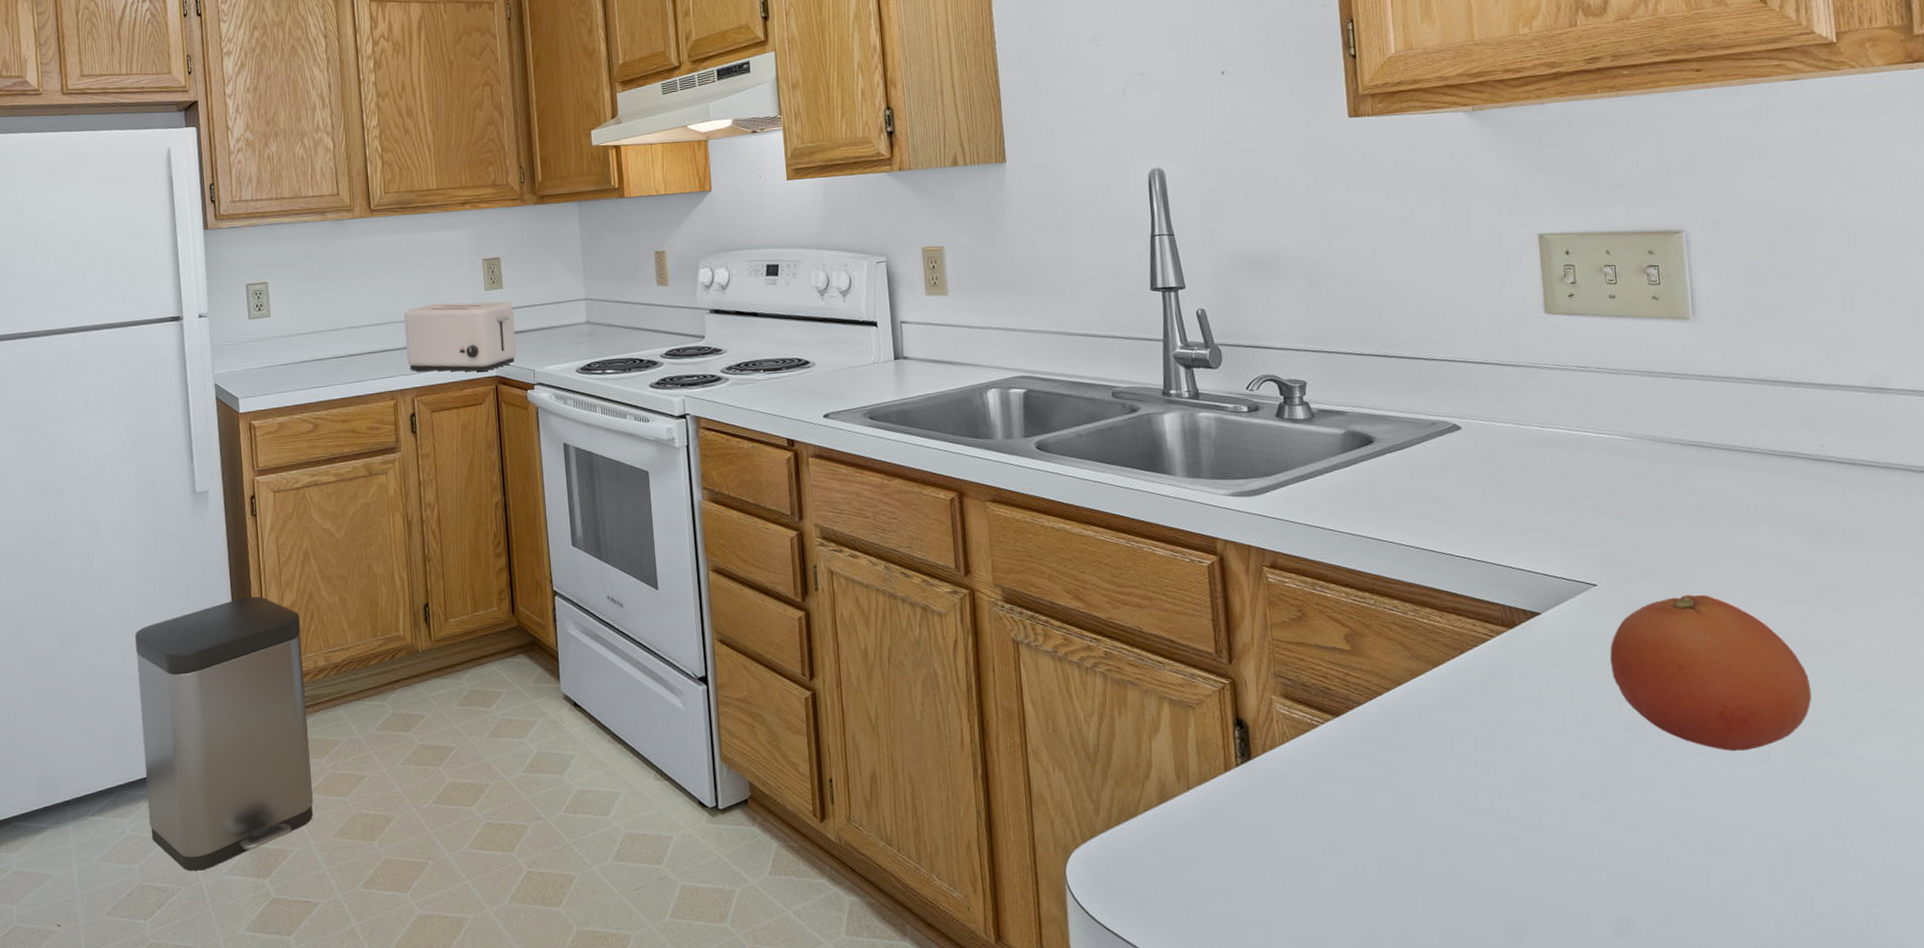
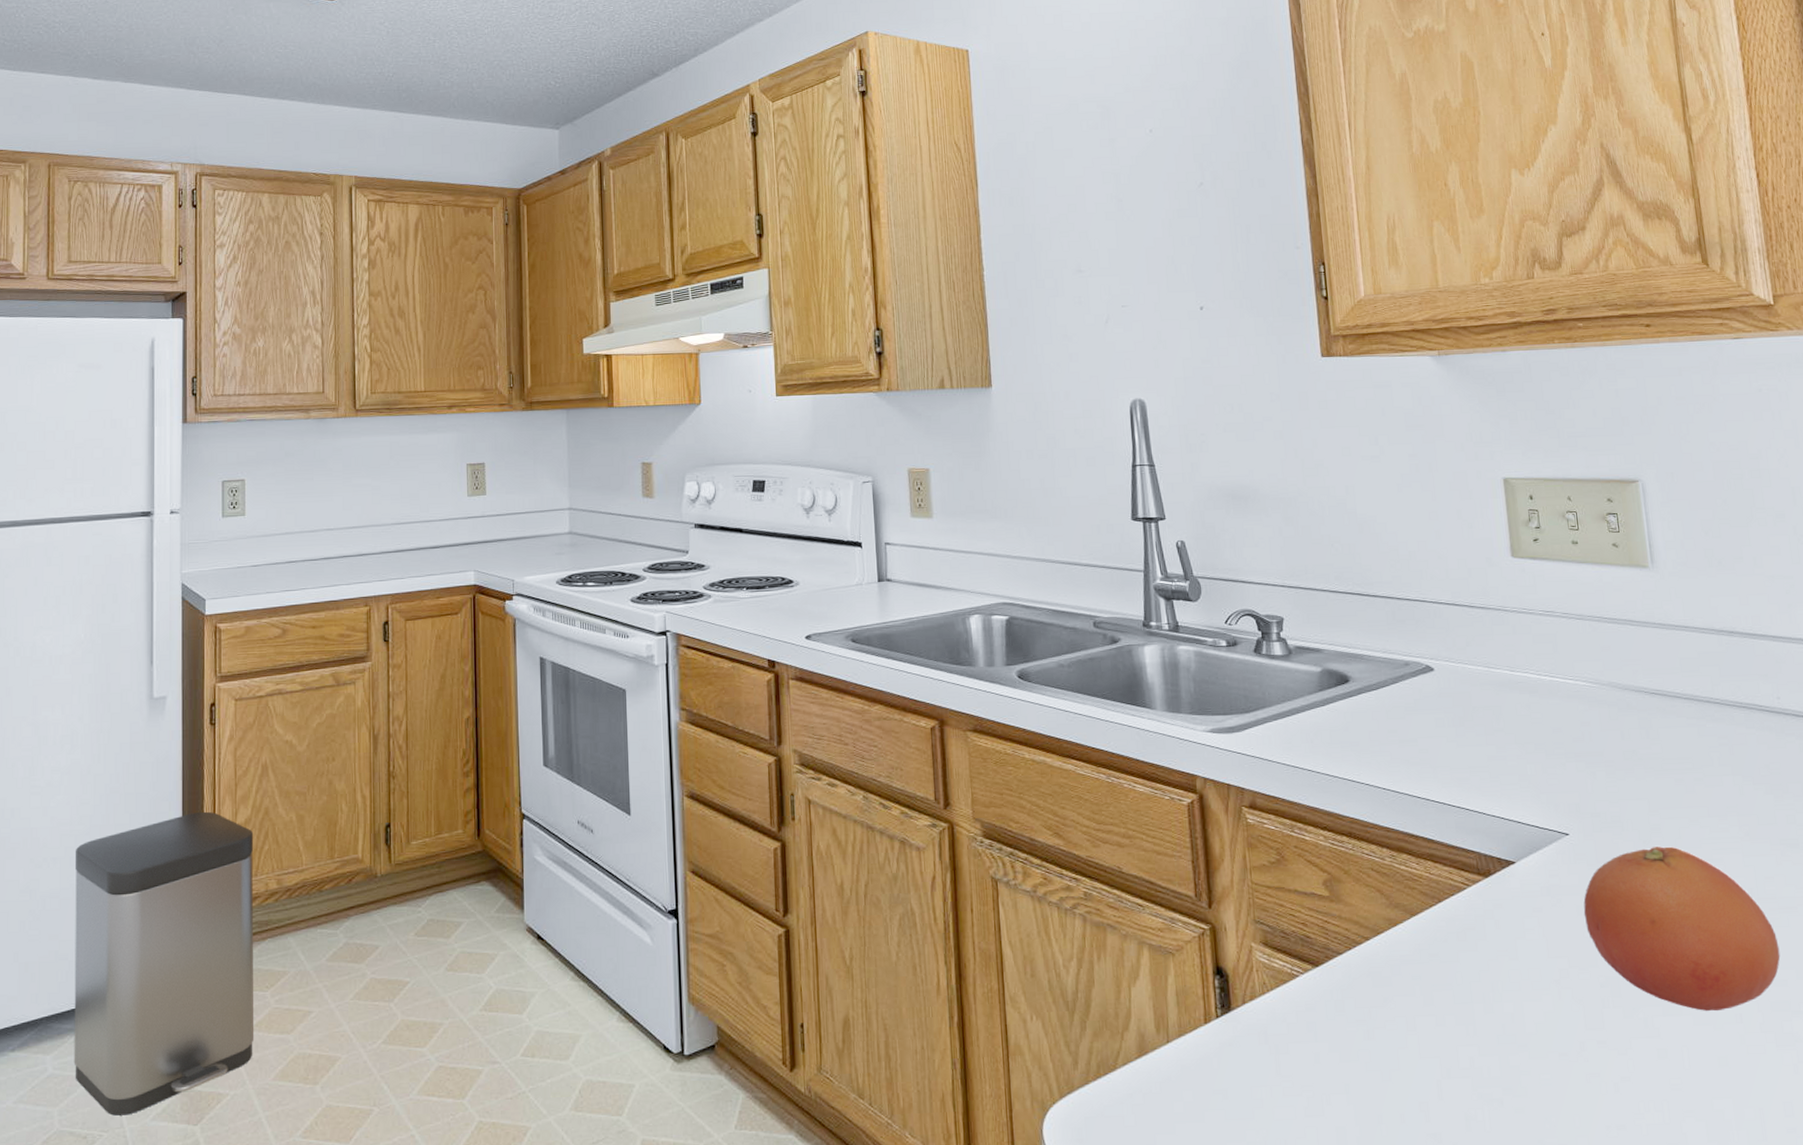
toaster: present [403,302,517,373] -> none [382,507,496,581]

